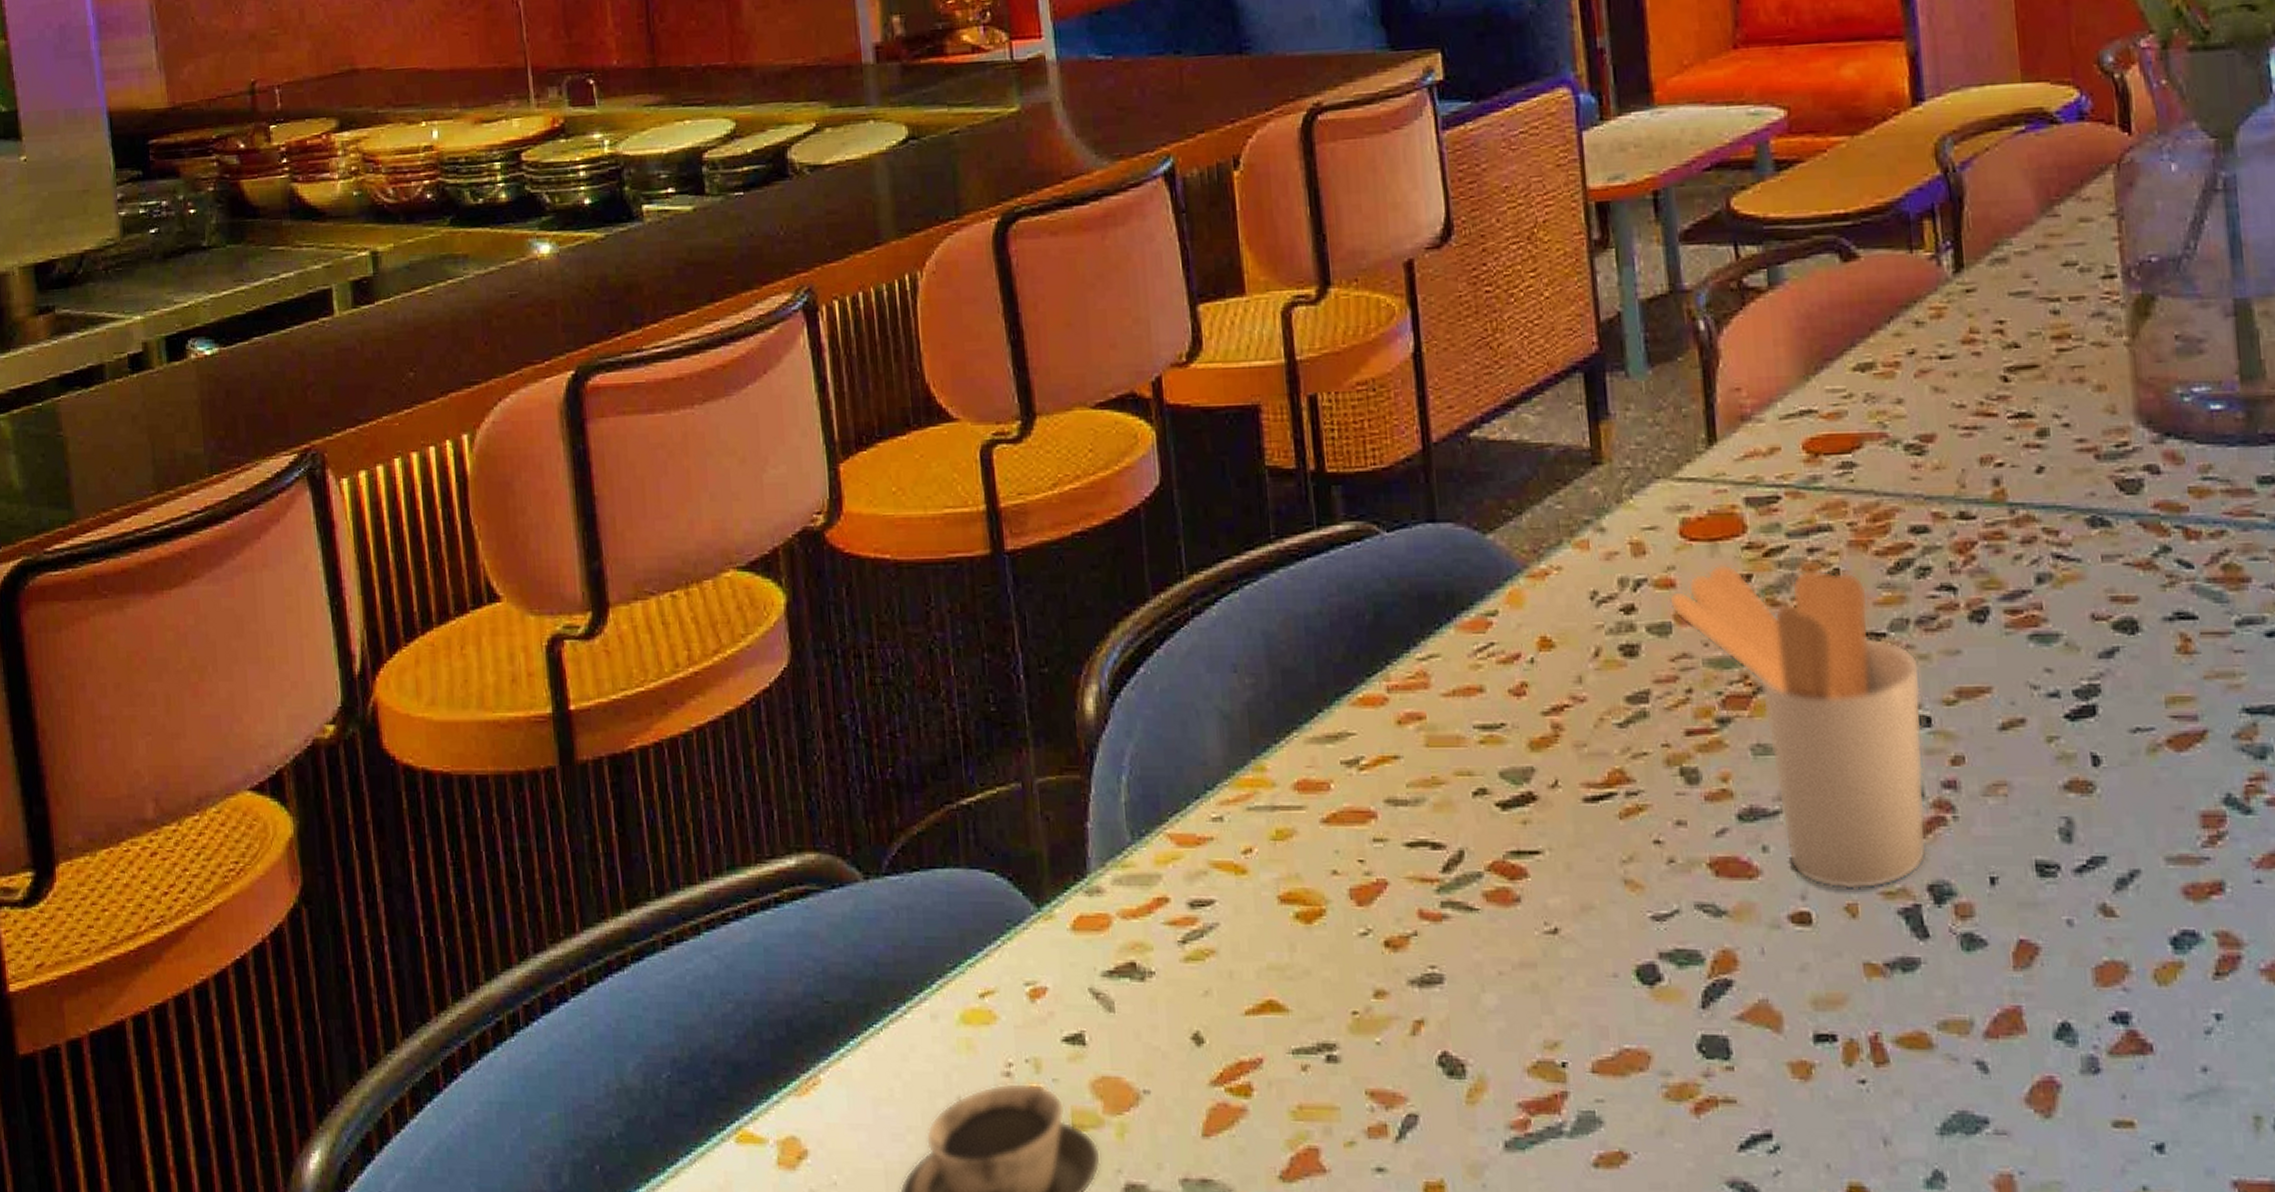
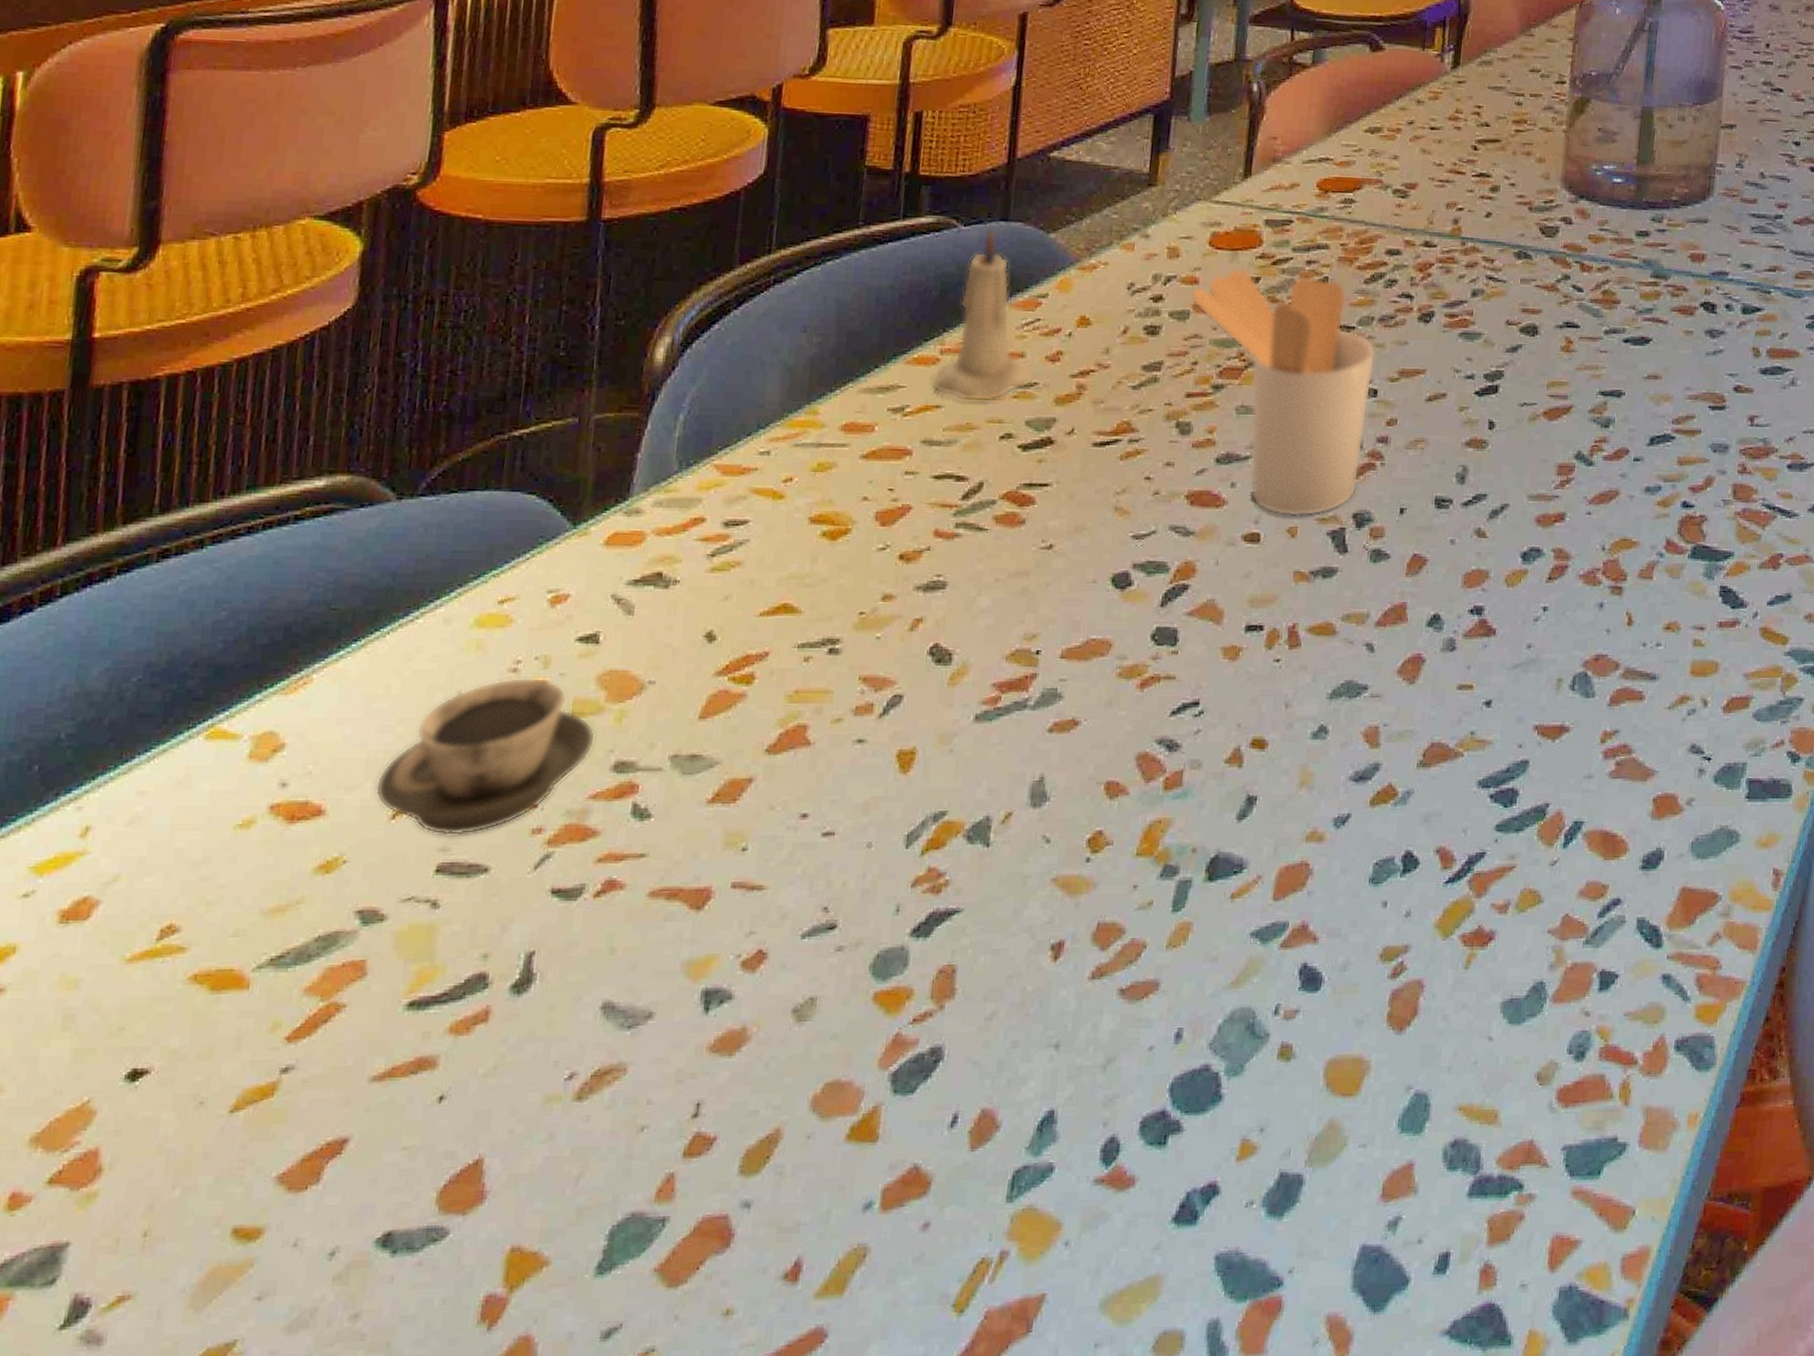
candle: none [1383,530,1500,749] -> present [931,226,1035,402]

